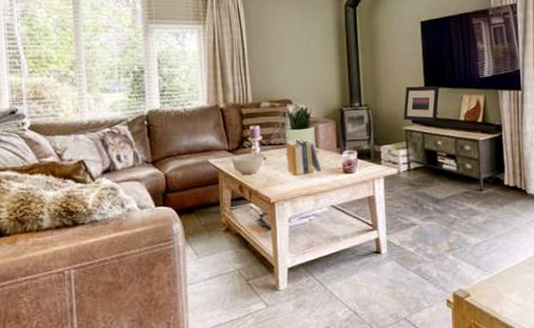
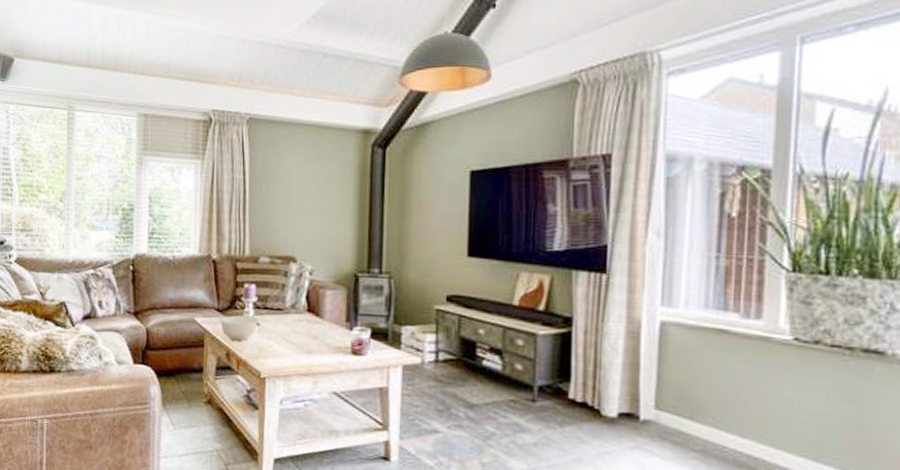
planter: present [286,106,319,156] -> none [283,265,324,328]
books: present [286,139,321,175] -> none [284,306,324,350]
picture frame: present [403,85,439,122] -> none [435,254,488,303]

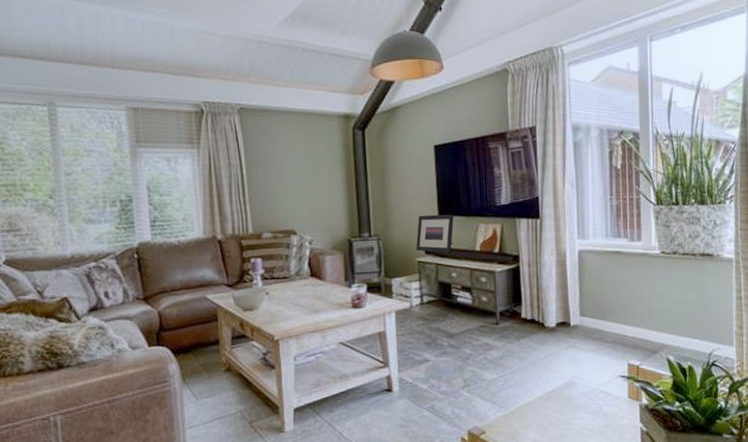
picture frame: none [435,254,488,303] -> present [415,214,454,253]

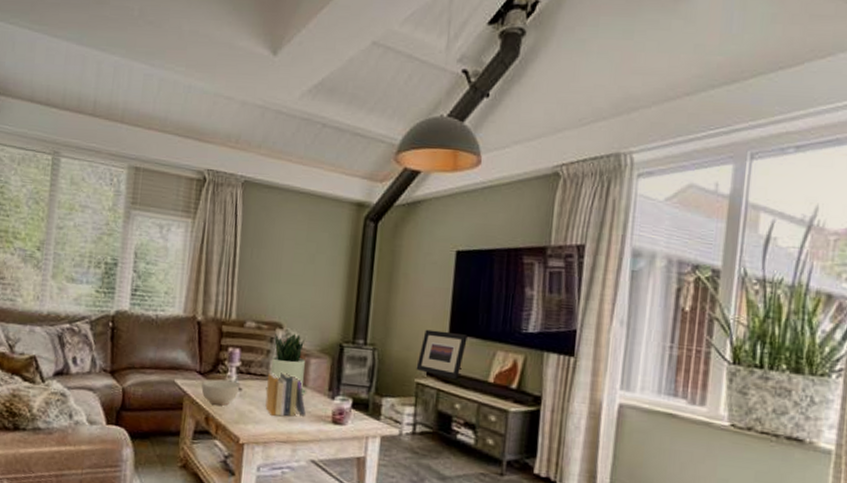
planter: none [290,236,326,290] -> present [265,333,306,396]
books: none [290,272,328,311] -> present [265,372,306,417]

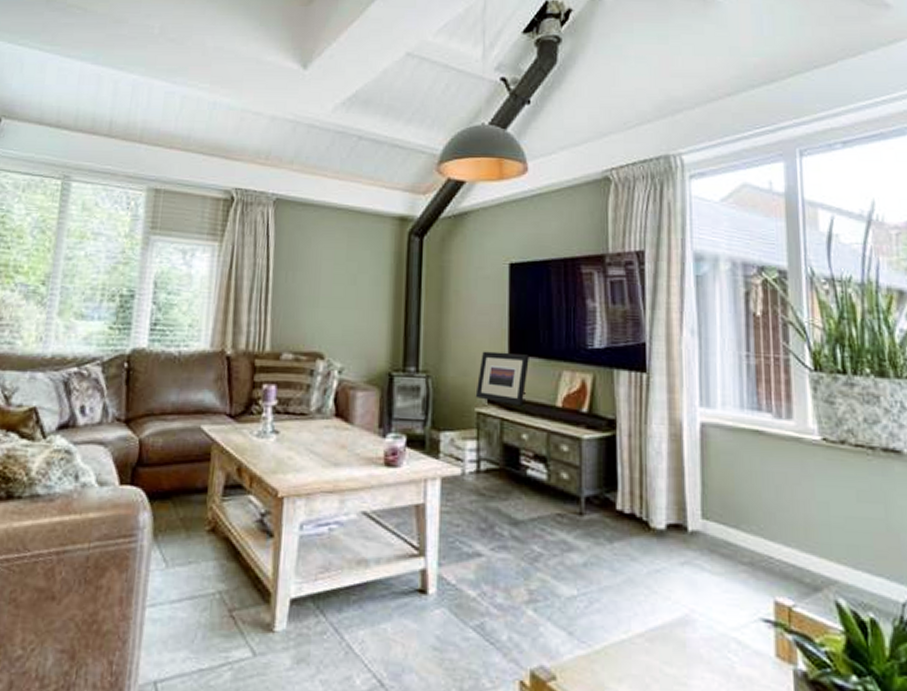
bowl: present [201,379,240,406] -> none [232,422,278,453]
planter: present [265,333,306,396] -> none [307,363,353,435]
books: present [265,372,306,417] -> none [307,410,354,462]

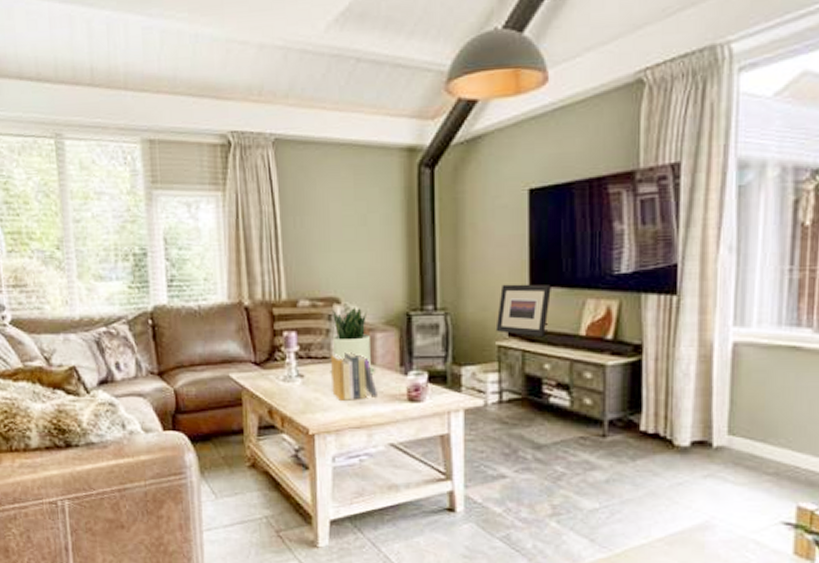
planter: none [307,363,353,435] -> present [330,306,375,375]
books: none [307,410,354,462] -> present [331,352,377,400]

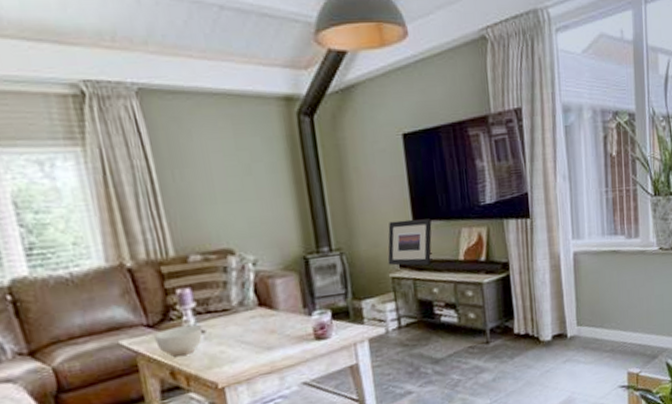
bowl: none [259,368,302,396] -> present [154,324,203,357]
planter: present [330,306,375,375] -> none [227,256,280,325]
books: present [331,352,377,400] -> none [231,301,285,350]

